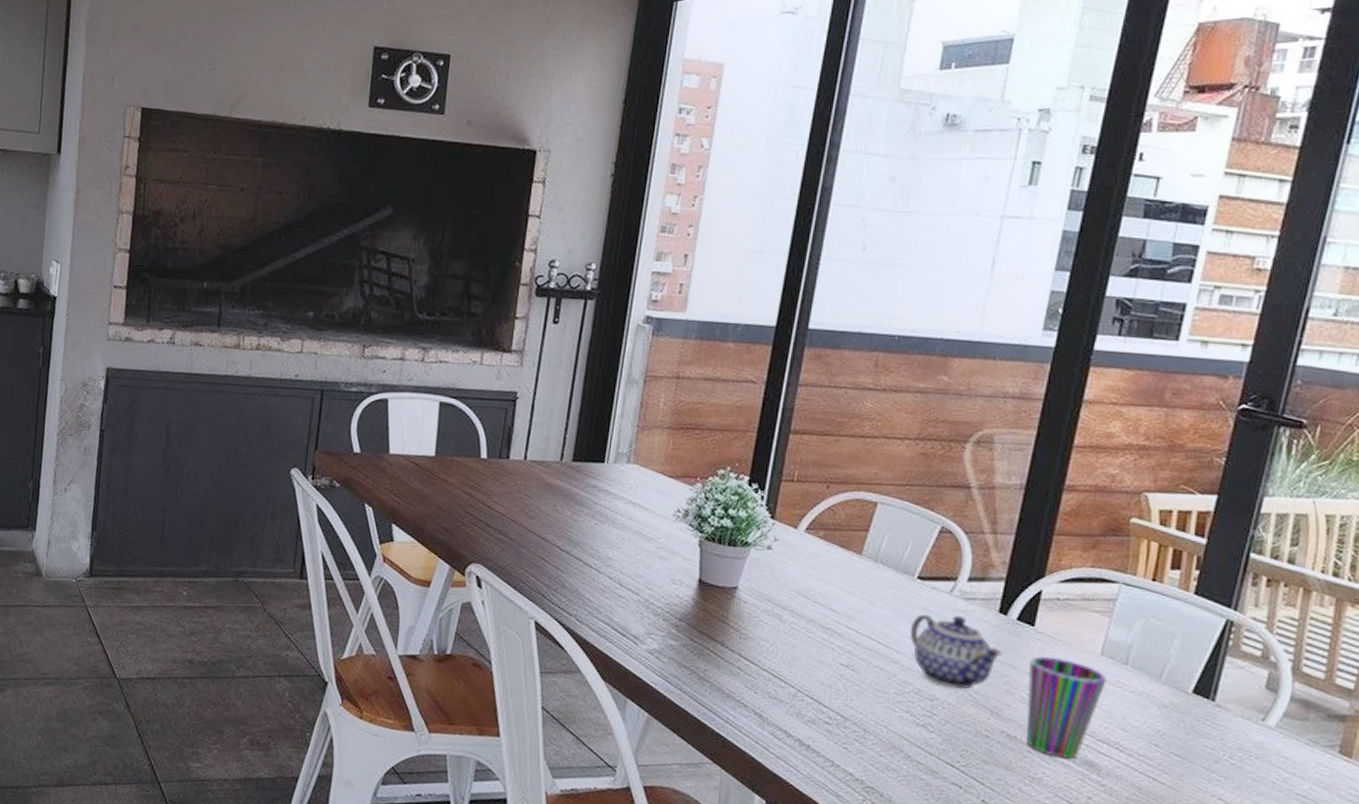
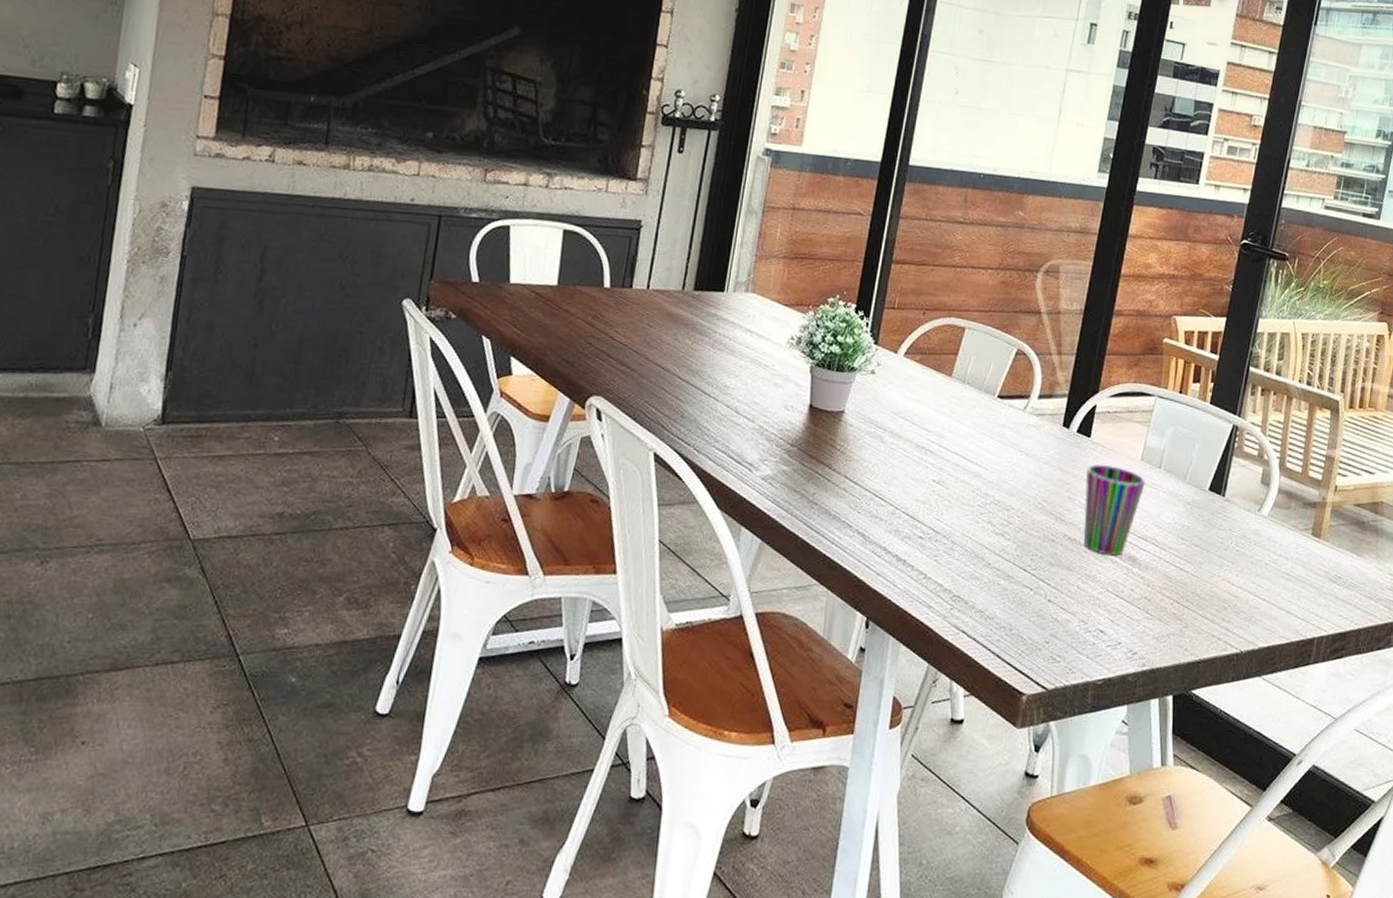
teapot: present [909,614,1002,689] -> none [990,430,1065,498]

